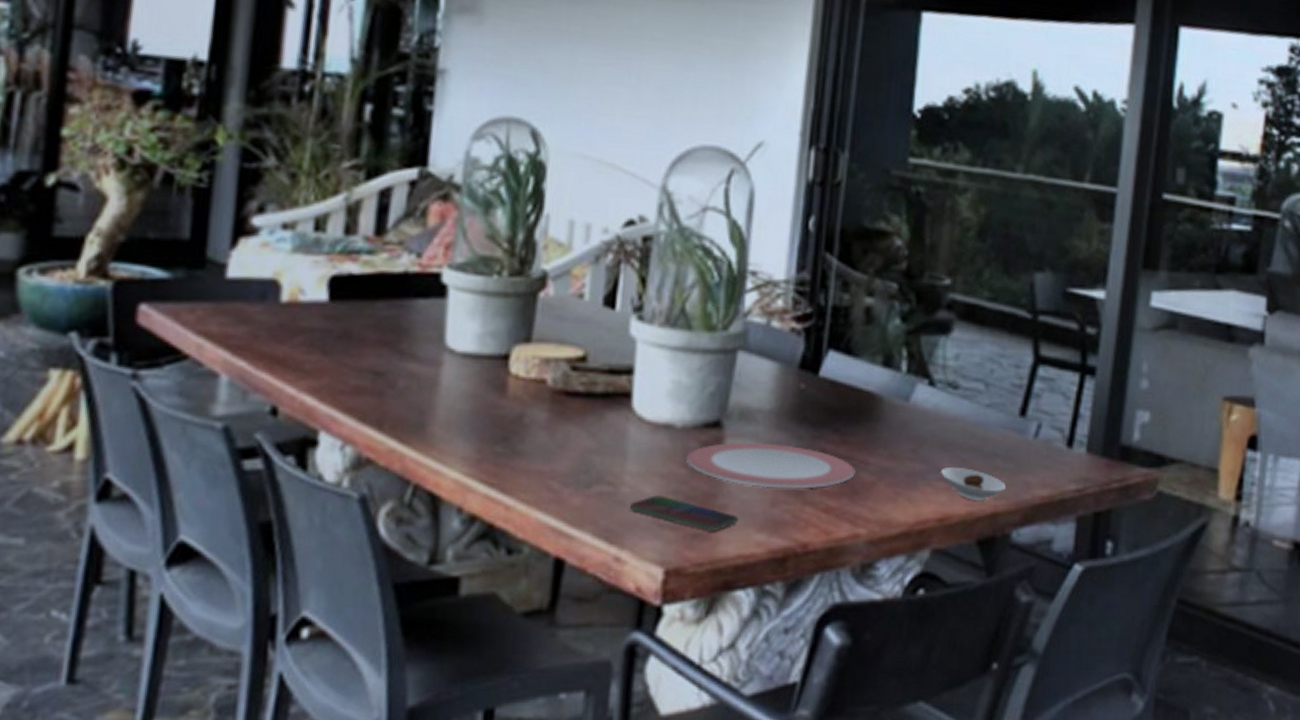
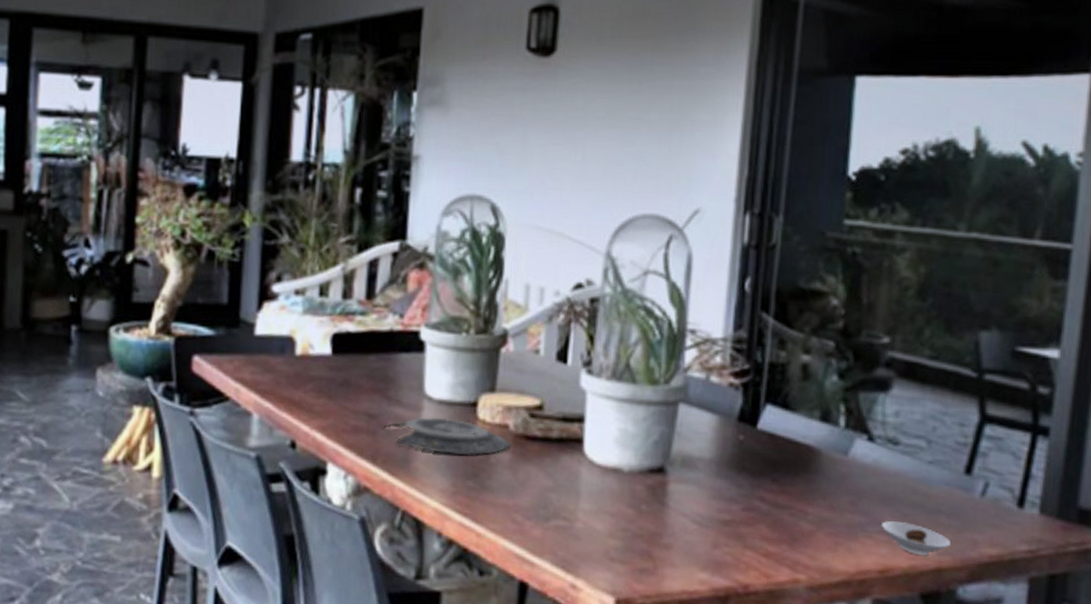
plate: none [393,372,548,416] -> present [383,417,510,456]
smartphone: present [629,495,738,531] -> none [583,531,682,567]
plate: present [687,442,855,489] -> none [634,487,794,534]

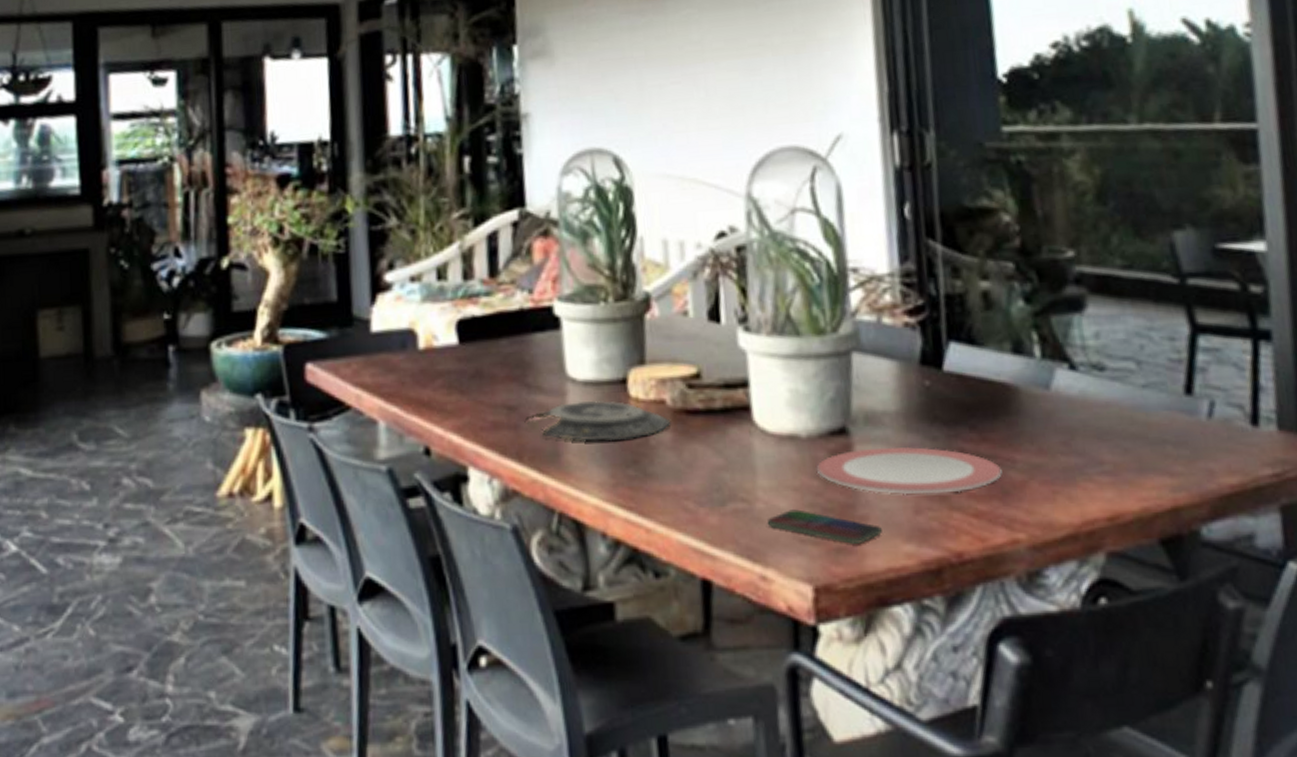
smartphone: none [583,531,682,567] -> present [767,509,882,544]
plate: none [634,487,794,534] -> present [817,447,1002,495]
saucer: present [882,521,950,556] -> none [1101,458,1183,495]

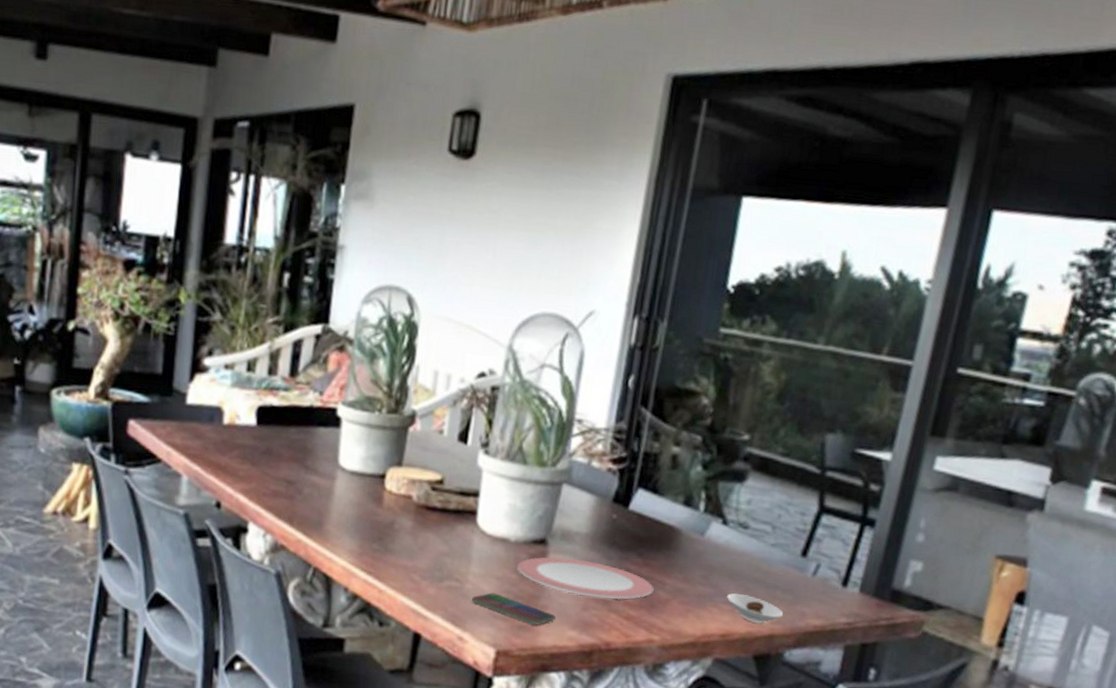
plate: present [525,400,670,442] -> none [300,485,413,522]
saucer: none [1101,458,1183,495] -> present [727,593,783,624]

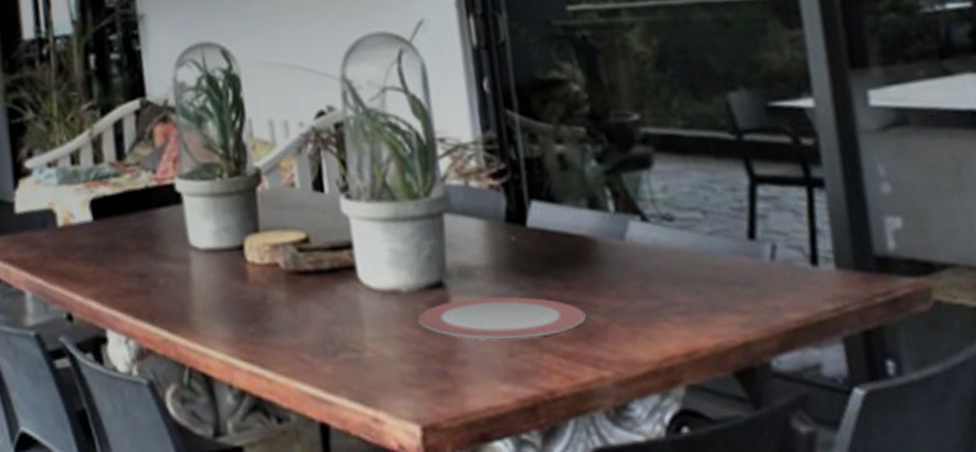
smartphone: present [471,592,556,625] -> none [375,357,480,386]
saucer: present [727,593,783,624] -> none [676,299,752,332]

